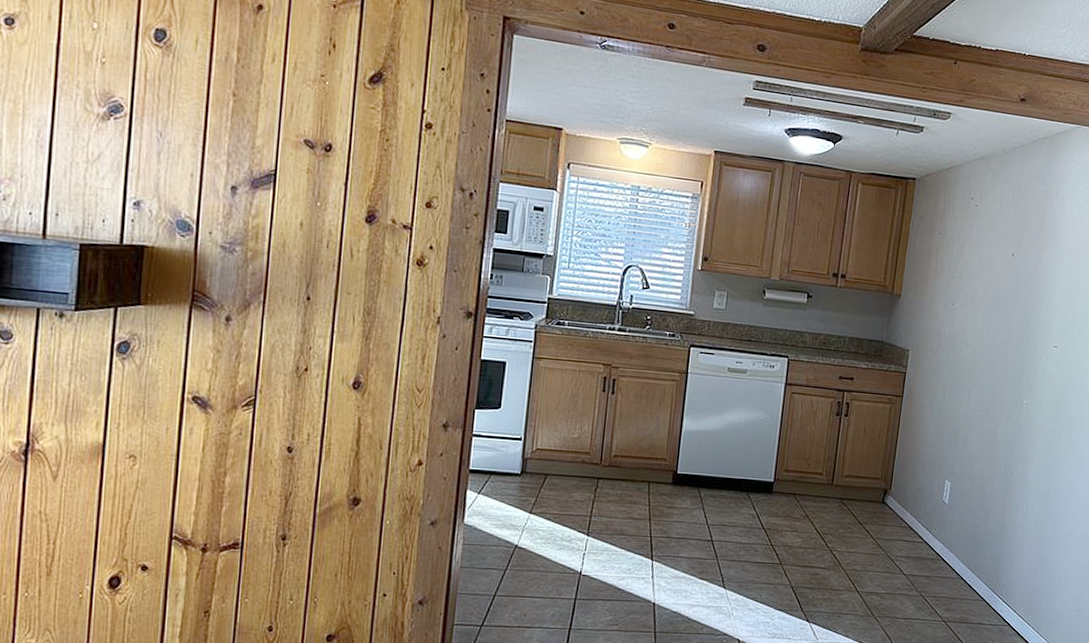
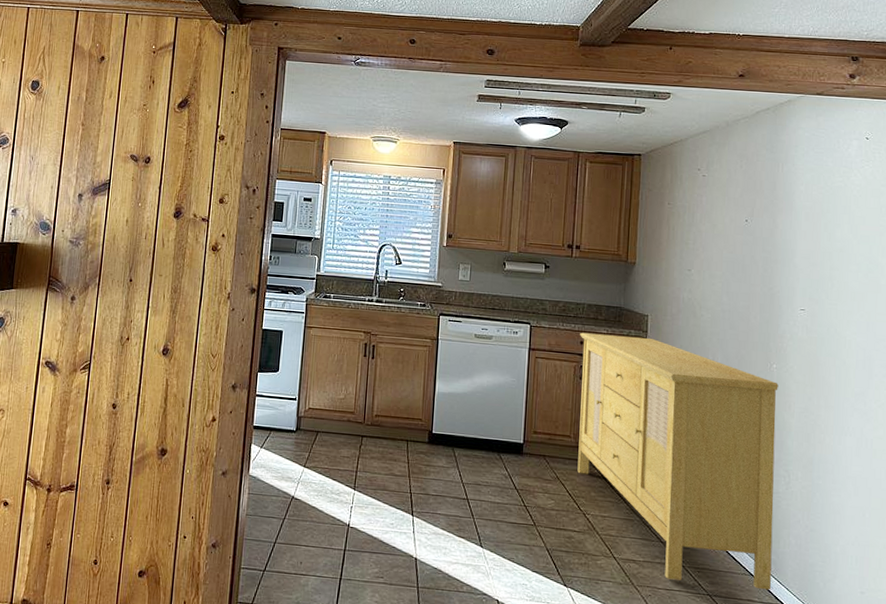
sideboard: none [827,367,1027,613] -> present [577,332,779,590]

